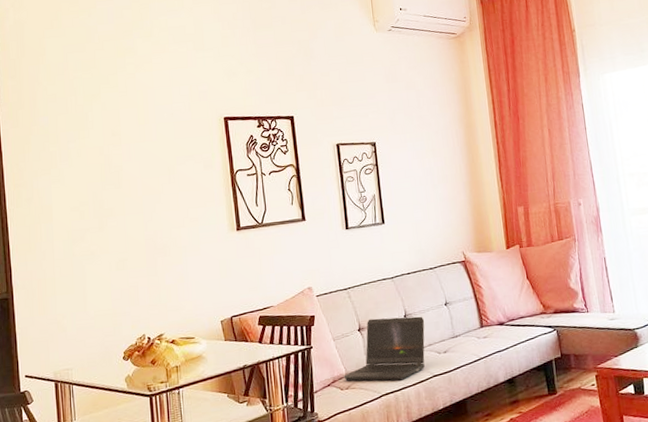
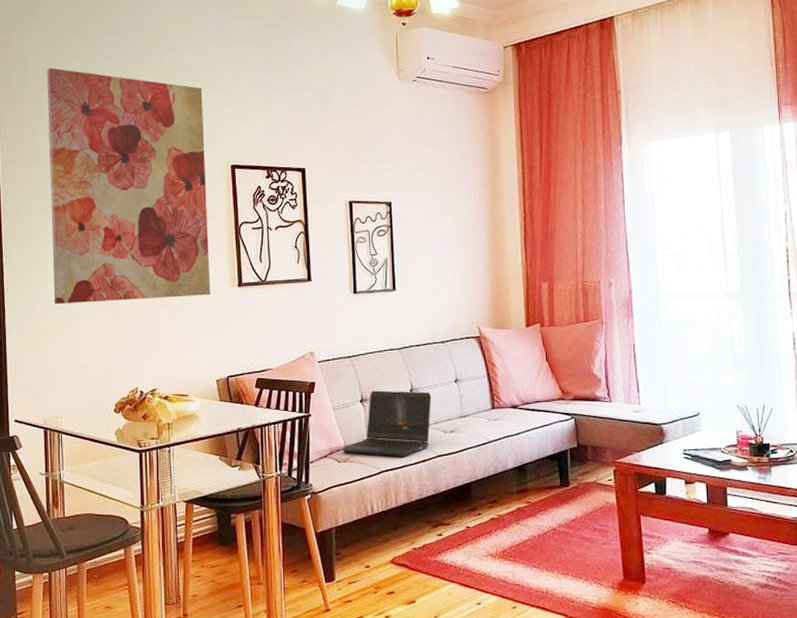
wall art: none [43,36,211,261] -> present [46,67,211,305]

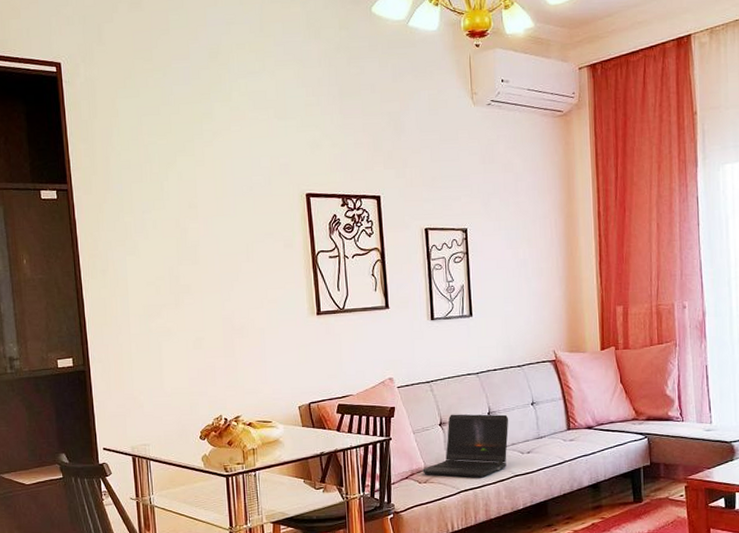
wall art: present [46,67,211,305] -> none [115,96,290,336]

